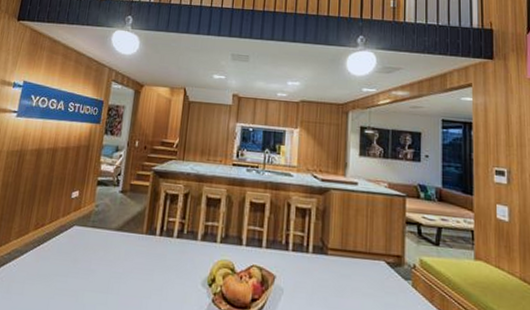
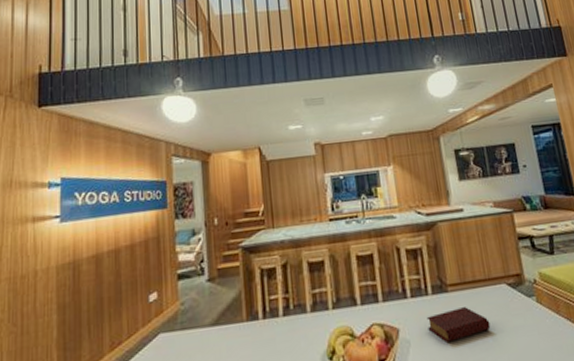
book: none [302,271,362,301] -> present [426,307,491,343]

